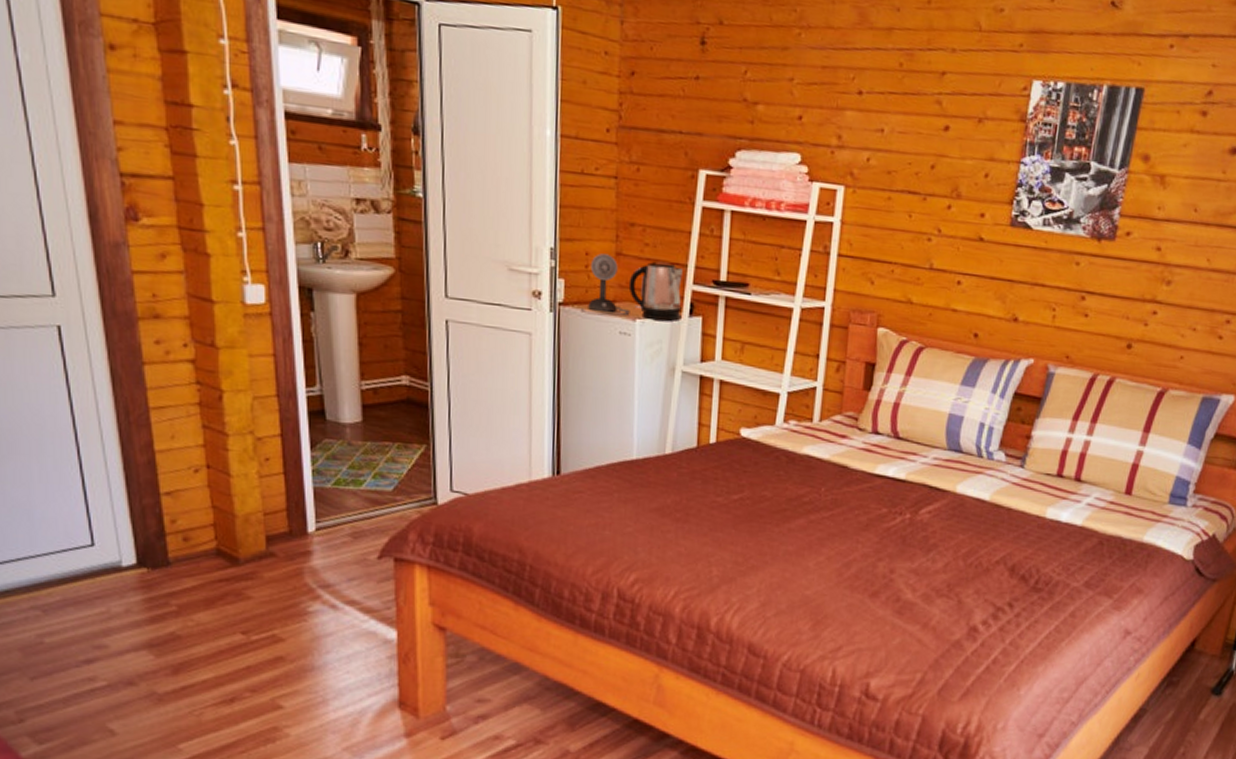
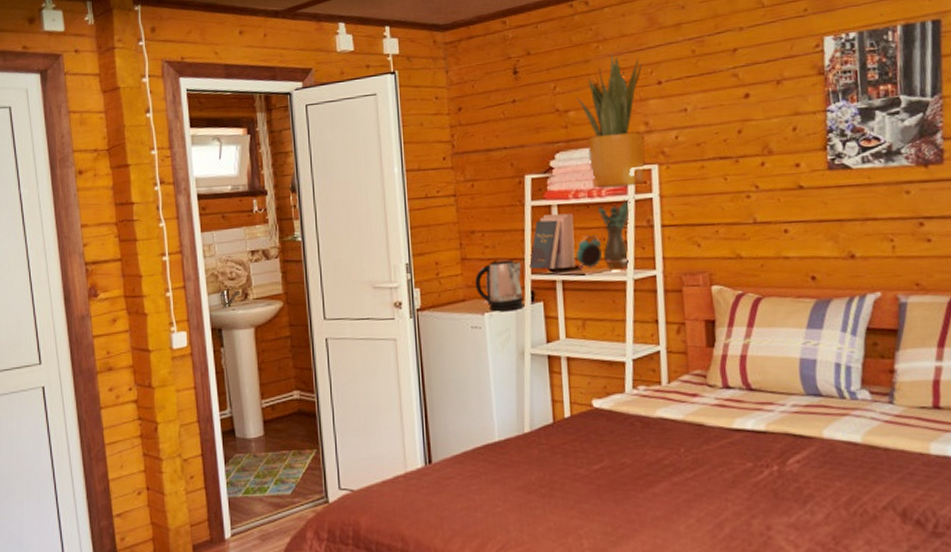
electric fan: present [580,253,630,316] -> none [435,261,479,316]
books: none [692,220,746,284] -> present [529,213,576,270]
alarm clock: none [743,251,773,290] -> present [575,234,602,269]
planter: none [768,45,846,206] -> present [577,53,645,189]
vase: none [772,218,810,295] -> present [598,199,631,270]

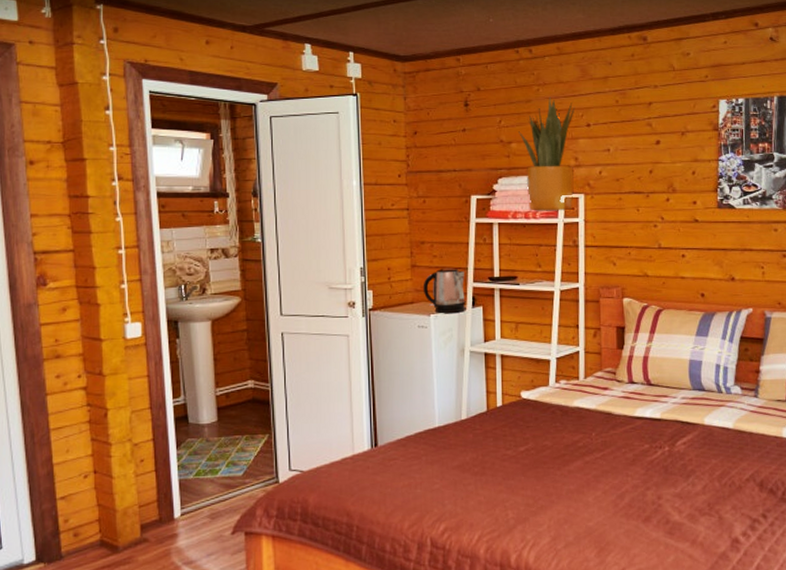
books: present [529,213,576,270] -> none [472,231,512,279]
alarm clock: present [575,234,602,269] -> none [512,250,534,280]
vase: present [598,199,631,270] -> none [533,222,560,281]

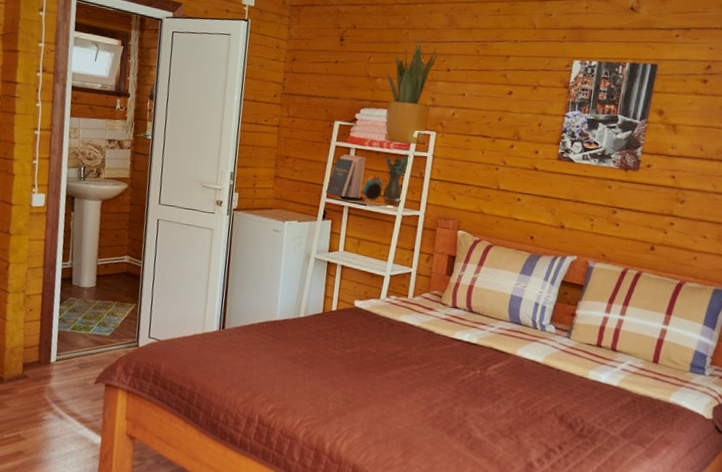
kettle: present [423,268,466,314] -> none [281,181,320,223]
books: none [472,231,512,279] -> present [326,154,366,198]
alarm clock: none [512,250,534,280] -> present [362,175,383,202]
vase: none [533,222,560,281] -> present [382,154,410,206]

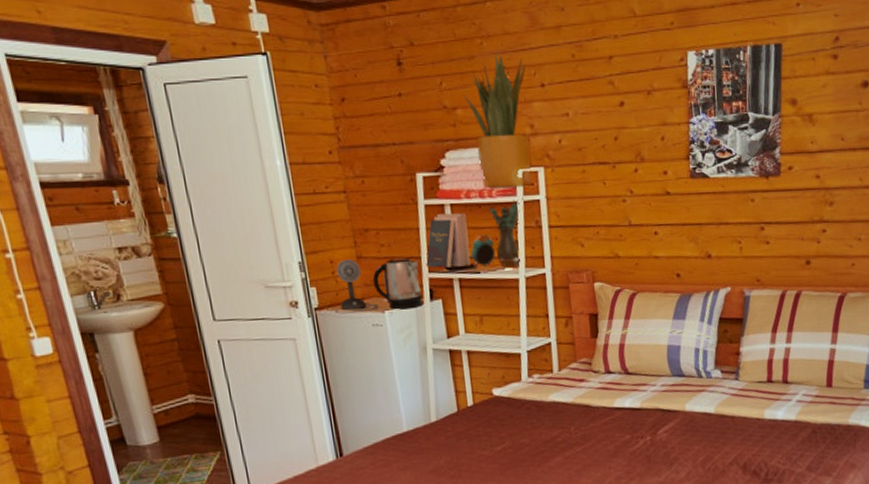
electric fan: none [247,176,282,219] -> present [334,259,379,314]
kettle: none [281,181,320,223] -> present [372,257,424,310]

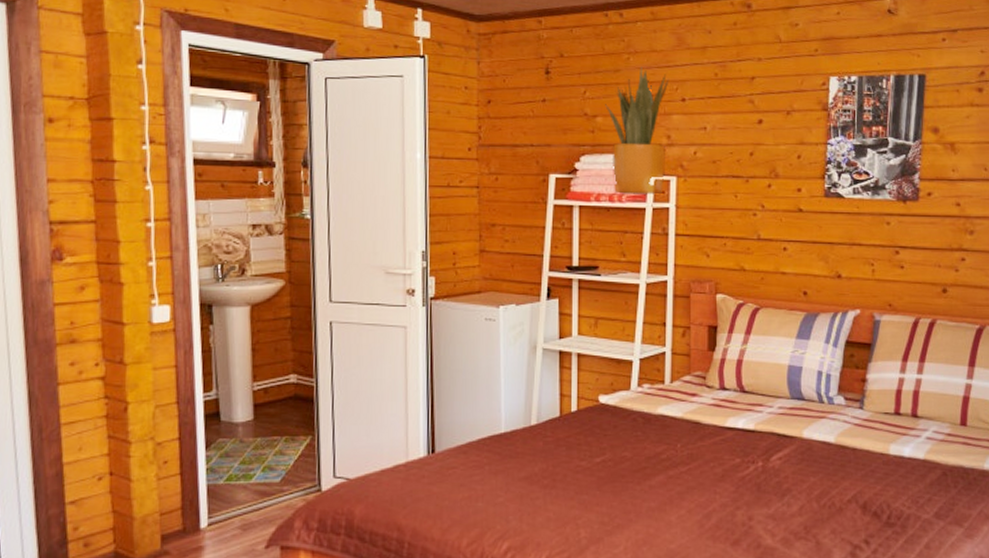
electric fan: present [334,259,379,314] -> none [449,252,494,306]
kettle: present [372,257,424,310] -> none [492,254,540,306]
books: present [426,213,471,269] -> none [548,215,593,269]
alarm clock: present [470,234,495,268] -> none [593,237,618,271]
vase: present [490,200,520,268] -> none [618,207,648,272]

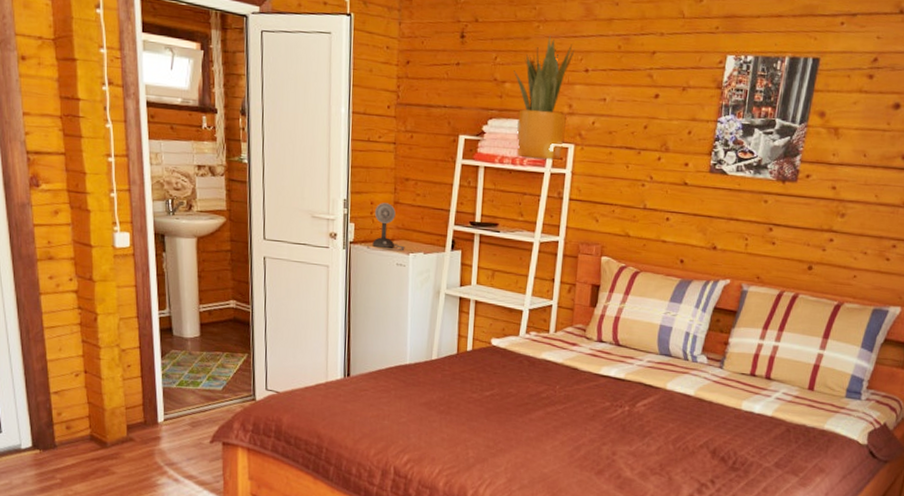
electric fan: none [449,252,494,306] -> present [366,202,405,252]

